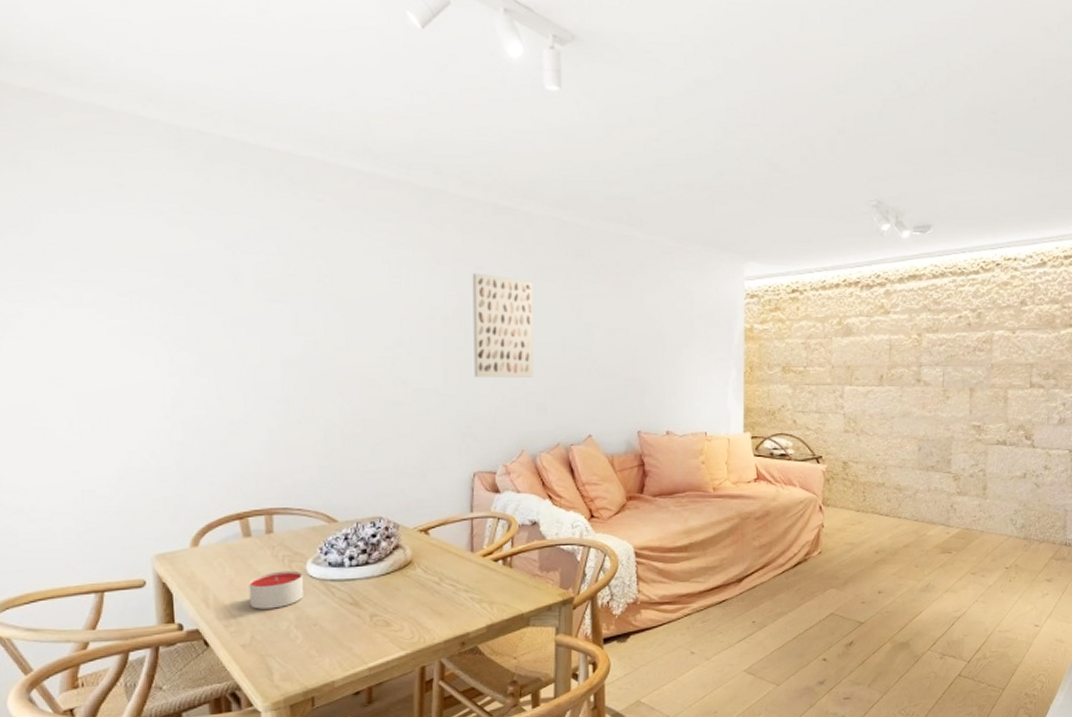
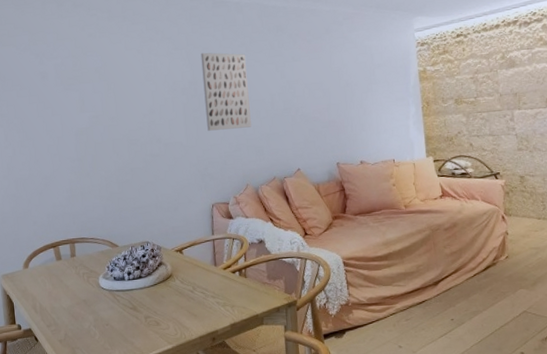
candle: present [249,570,303,610] -> none [61,284,98,314]

